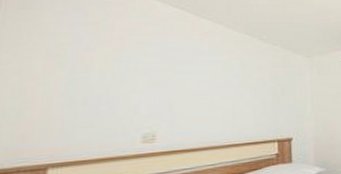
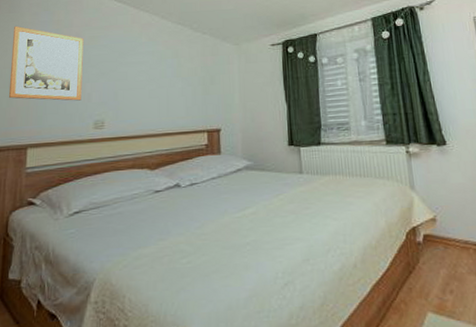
wall art: none [18,25,129,113] -> present [8,25,84,101]

